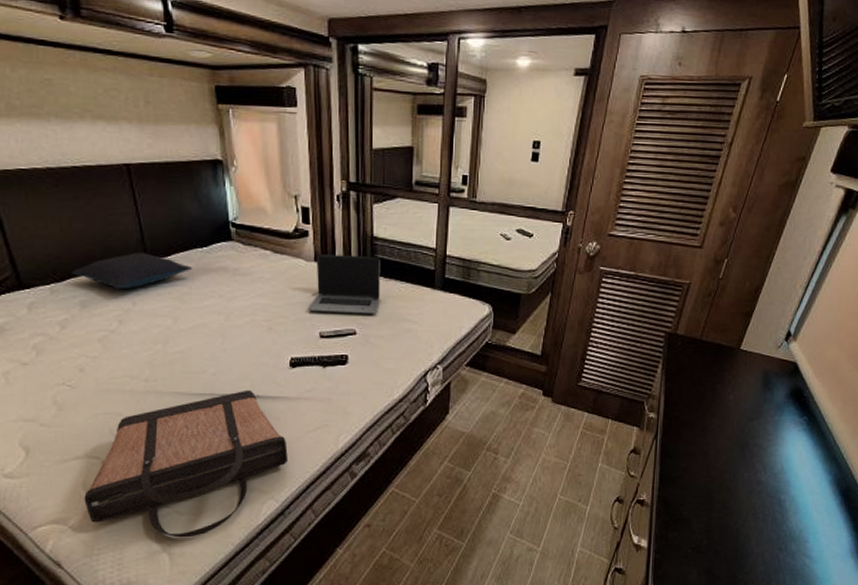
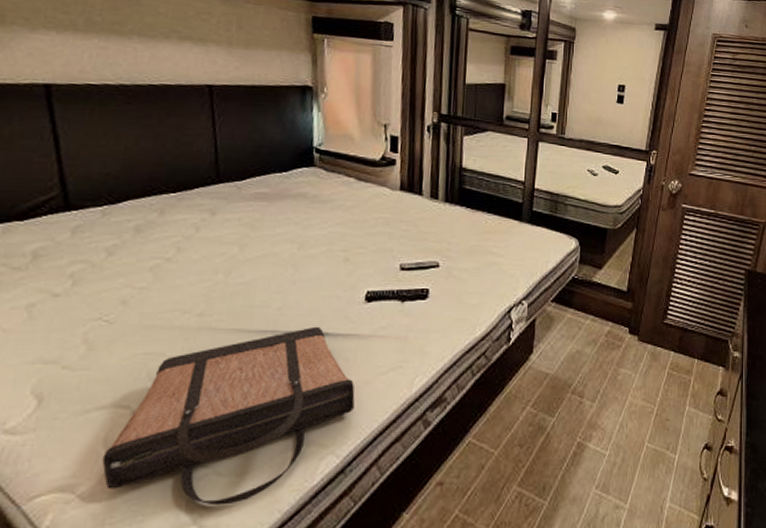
pillow: present [71,253,192,290] -> none [130,175,268,214]
laptop computer: present [308,254,380,314] -> none [390,184,468,246]

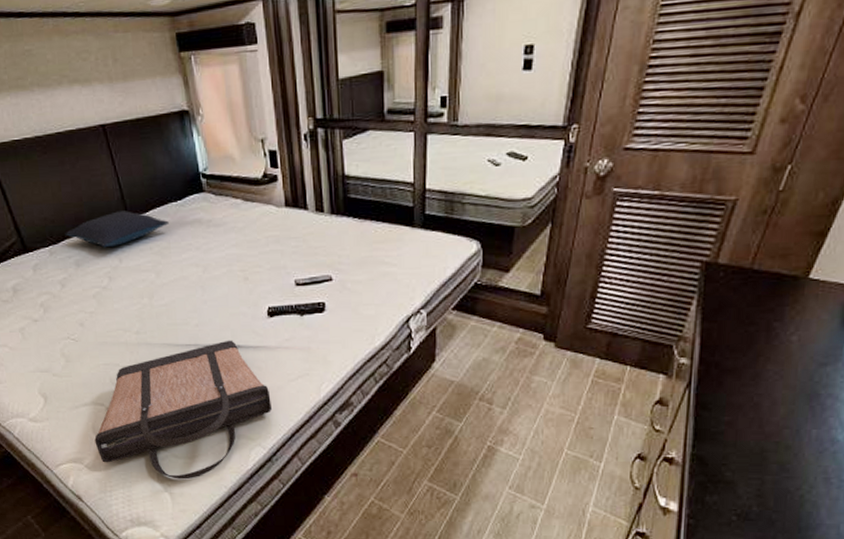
pillow: none [130,175,268,214] -> present [65,211,169,248]

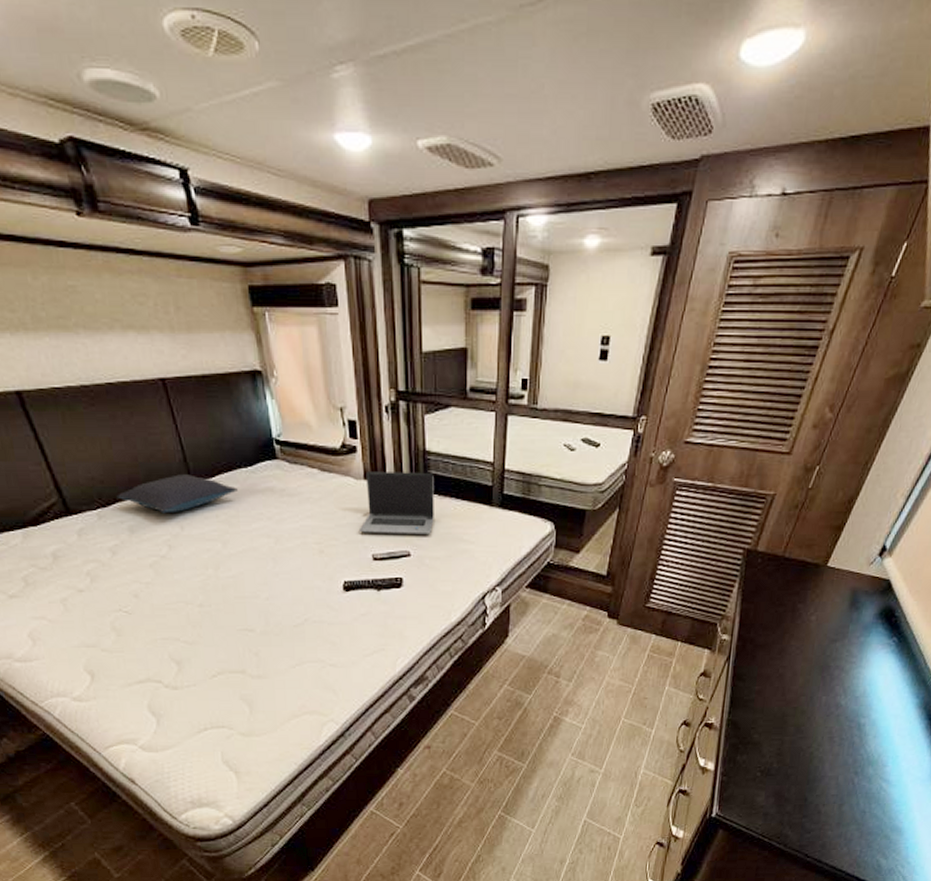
shopping bag: present [94,340,272,480] -> none [150,614,345,758]
laptop computer: none [282,196,355,260] -> present [360,472,434,534]

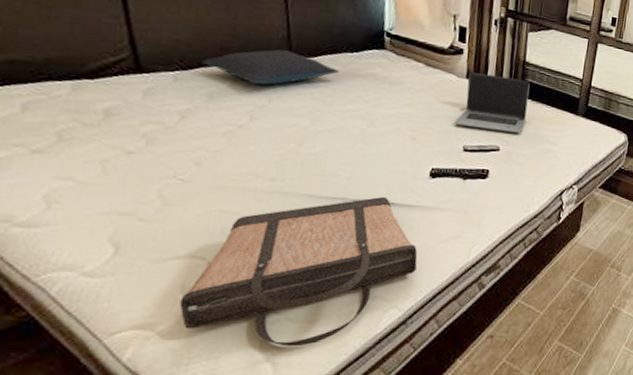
shopping bag: none [150,614,345,758] -> present [179,196,418,347]

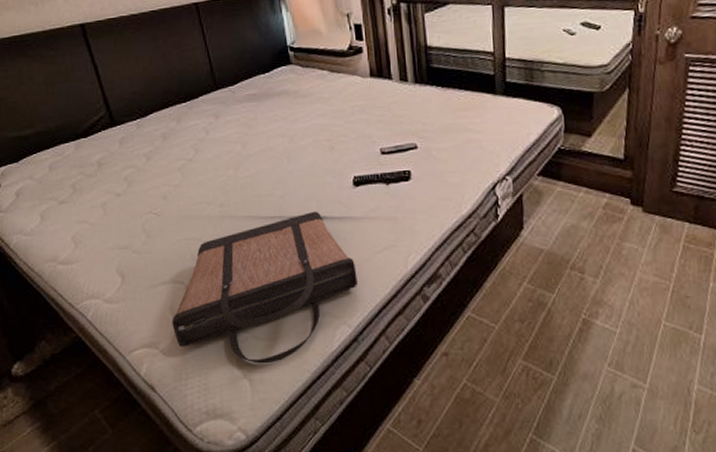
pillow: present [202,49,339,86] -> none [153,83,256,120]
laptop computer: present [455,72,530,133] -> none [367,66,439,128]

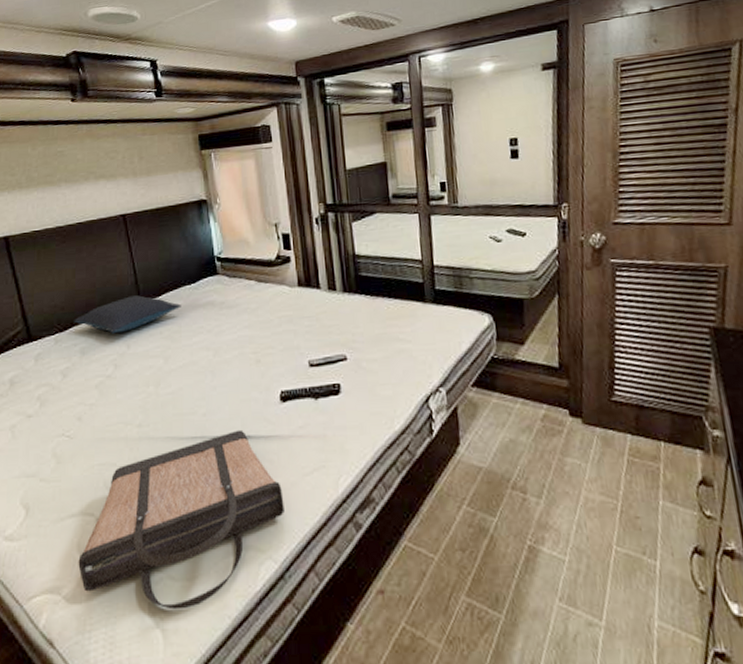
pillow: none [153,83,256,120] -> present [73,295,181,334]

